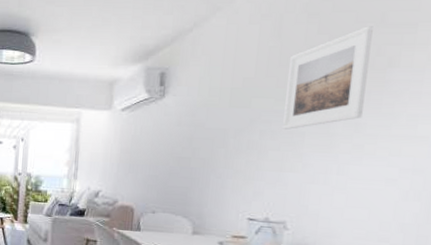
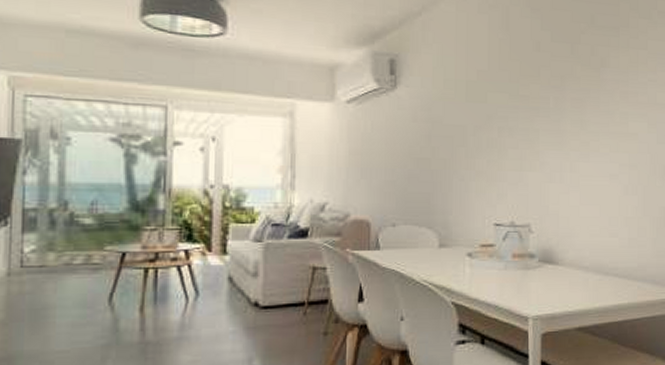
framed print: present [283,26,373,130] -> none [519,26,586,126]

